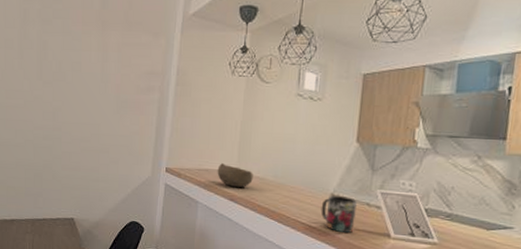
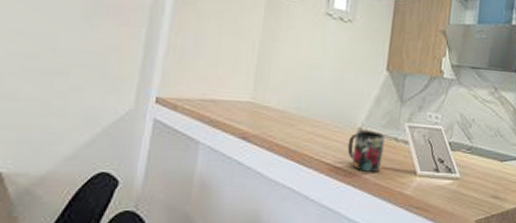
bowl: present [217,163,253,187] -> none [226,92,272,122]

